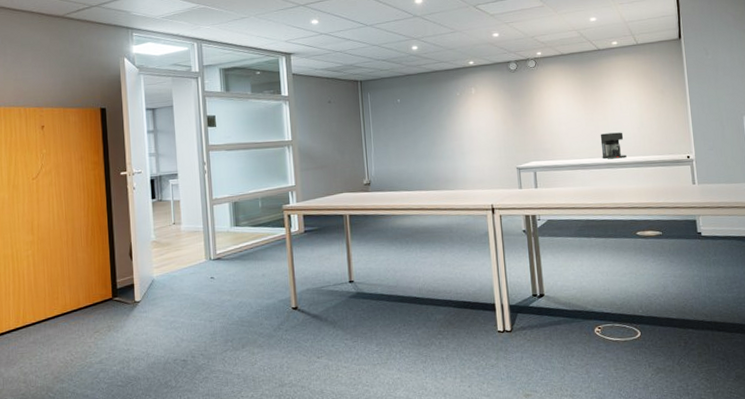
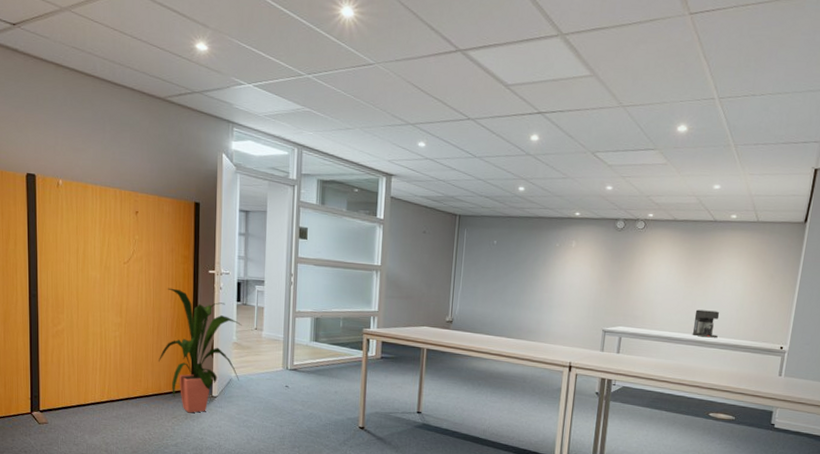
house plant: none [75,196,162,324] -> present [159,288,242,413]

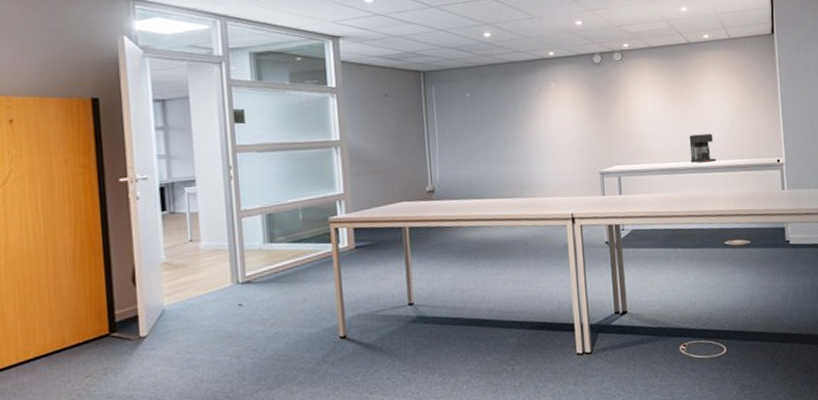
house plant: present [159,288,242,413] -> none [58,208,175,366]

